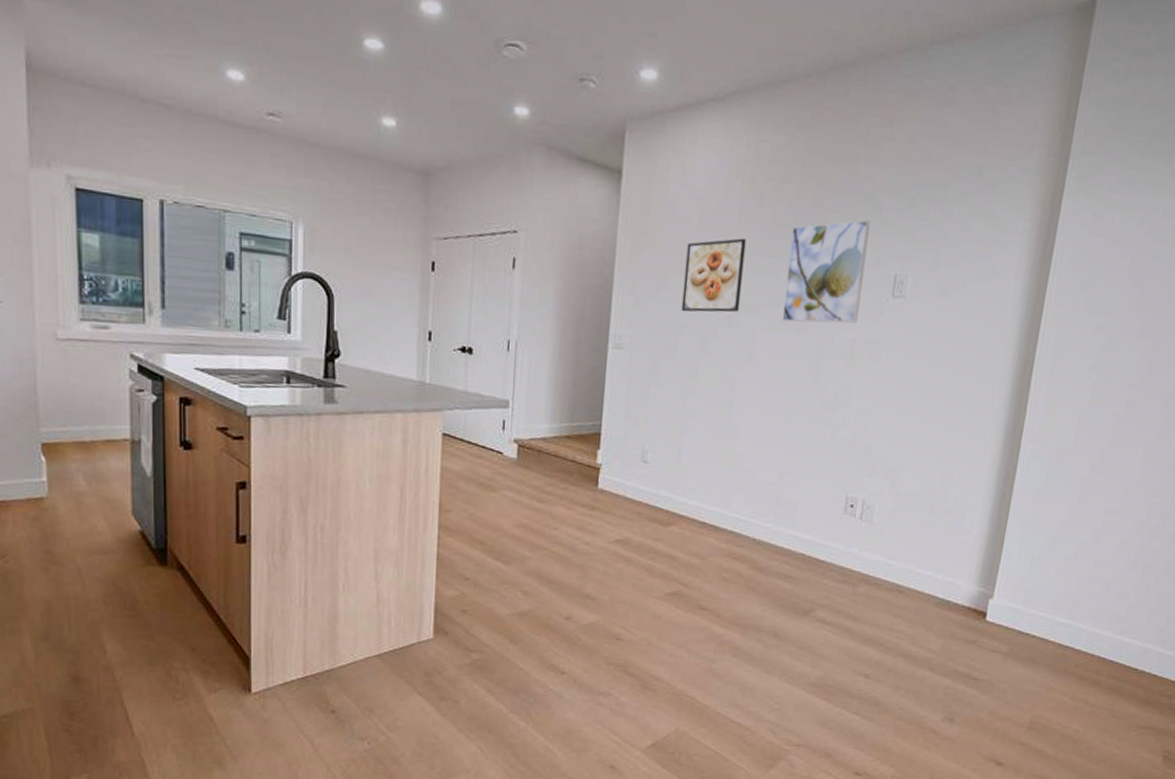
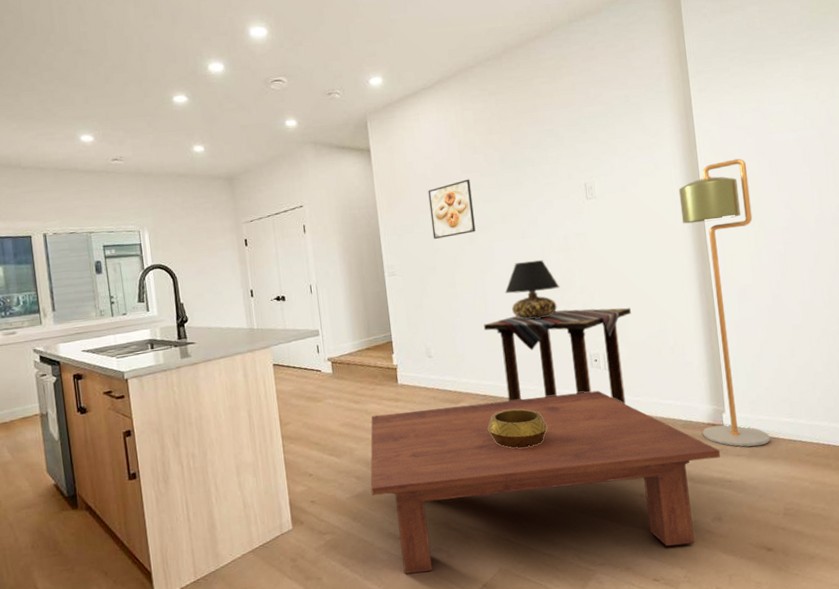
coffee table: none [538,521,974,741] -> present [370,390,720,574]
decorative bowl: none [698,545,772,596] -> present [488,409,548,448]
side table: none [720,430,912,566] -> present [483,307,631,405]
table lamp: none [758,362,830,441] -> present [505,259,560,320]
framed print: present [782,219,871,323] -> none [501,148,565,233]
floor lamp: none [958,281,1111,645] -> present [678,158,771,447]

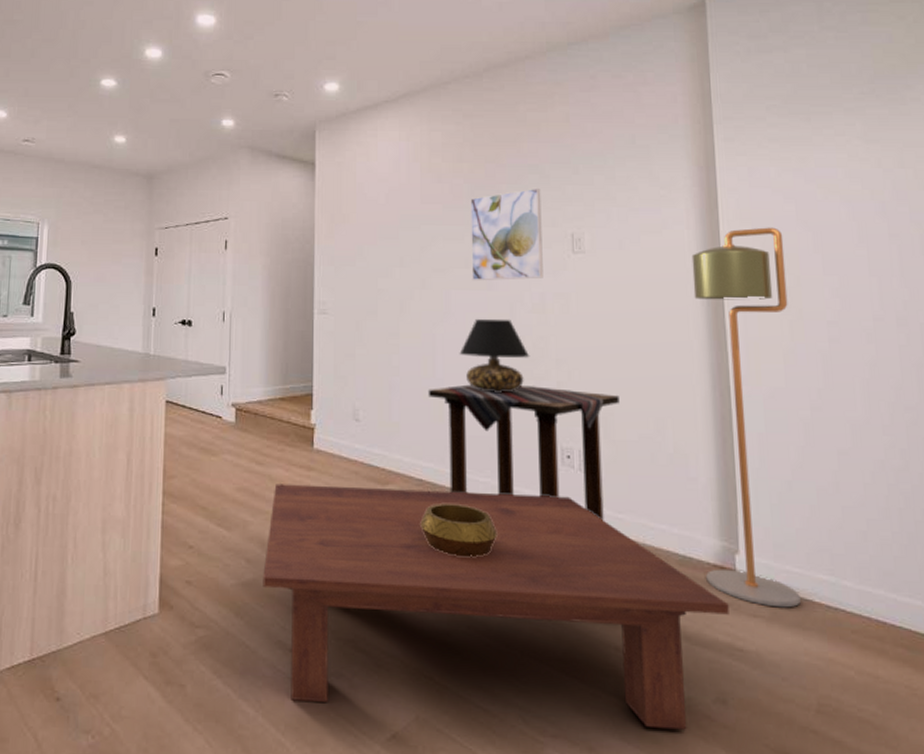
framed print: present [428,179,476,240] -> none [378,211,431,278]
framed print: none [501,148,565,233] -> present [470,187,543,281]

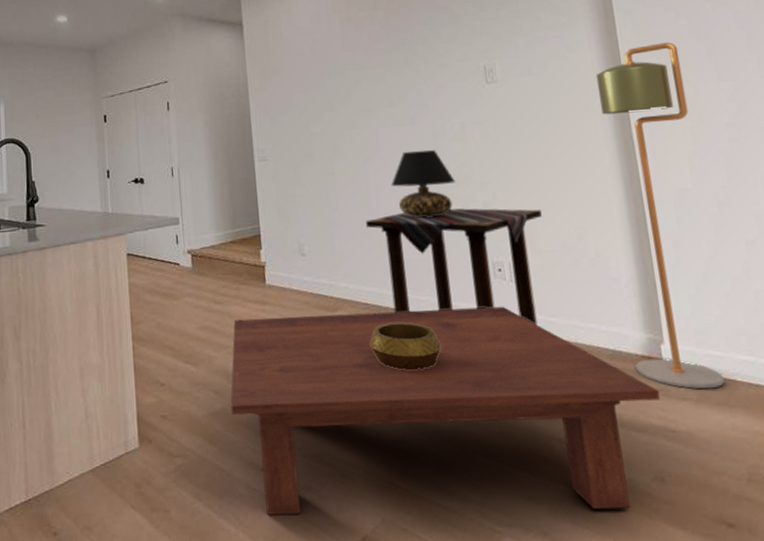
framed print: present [470,187,543,281] -> none [388,26,462,118]

